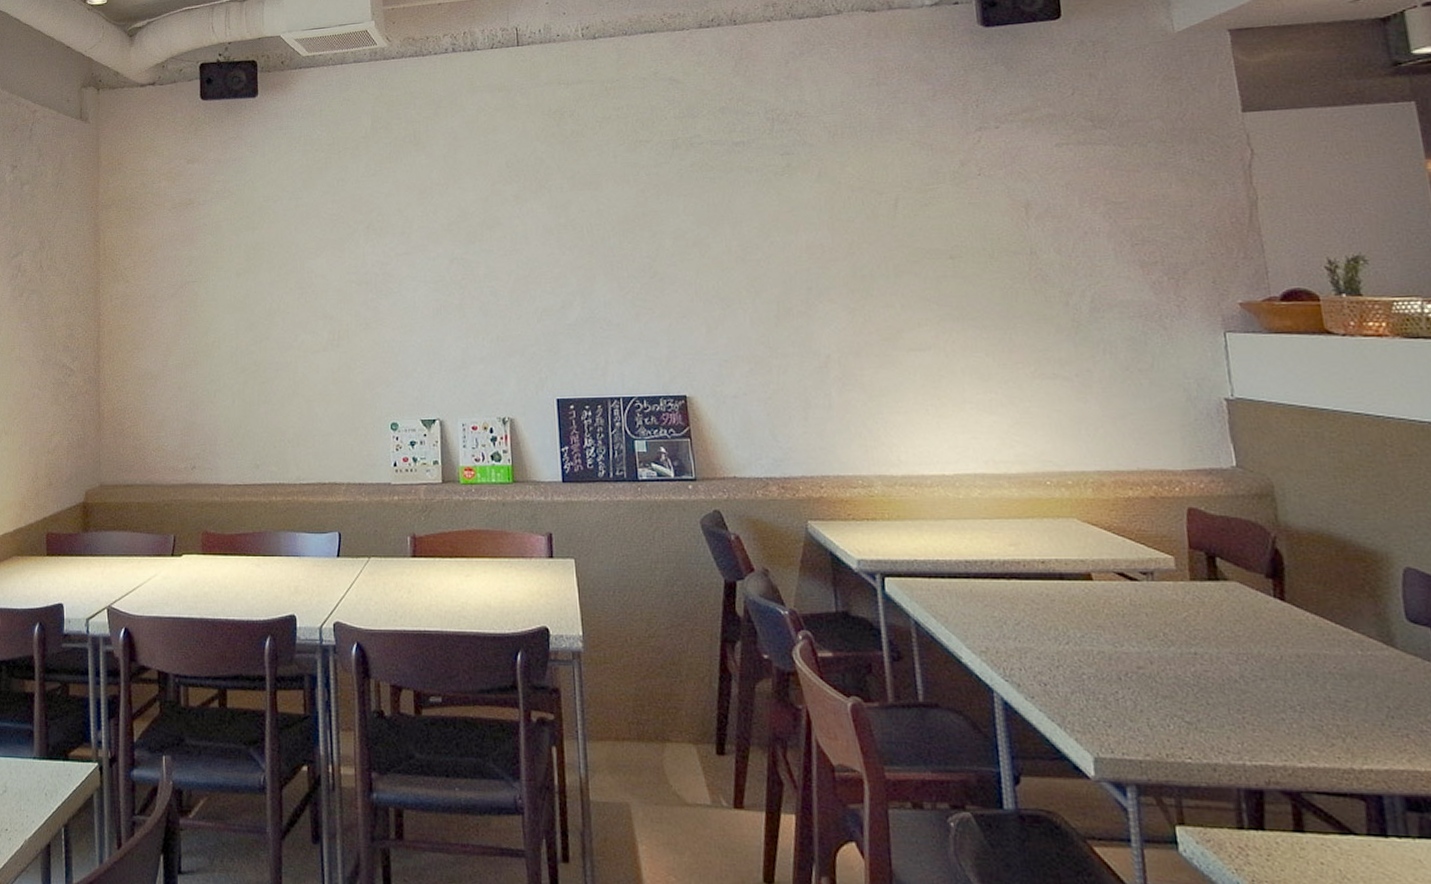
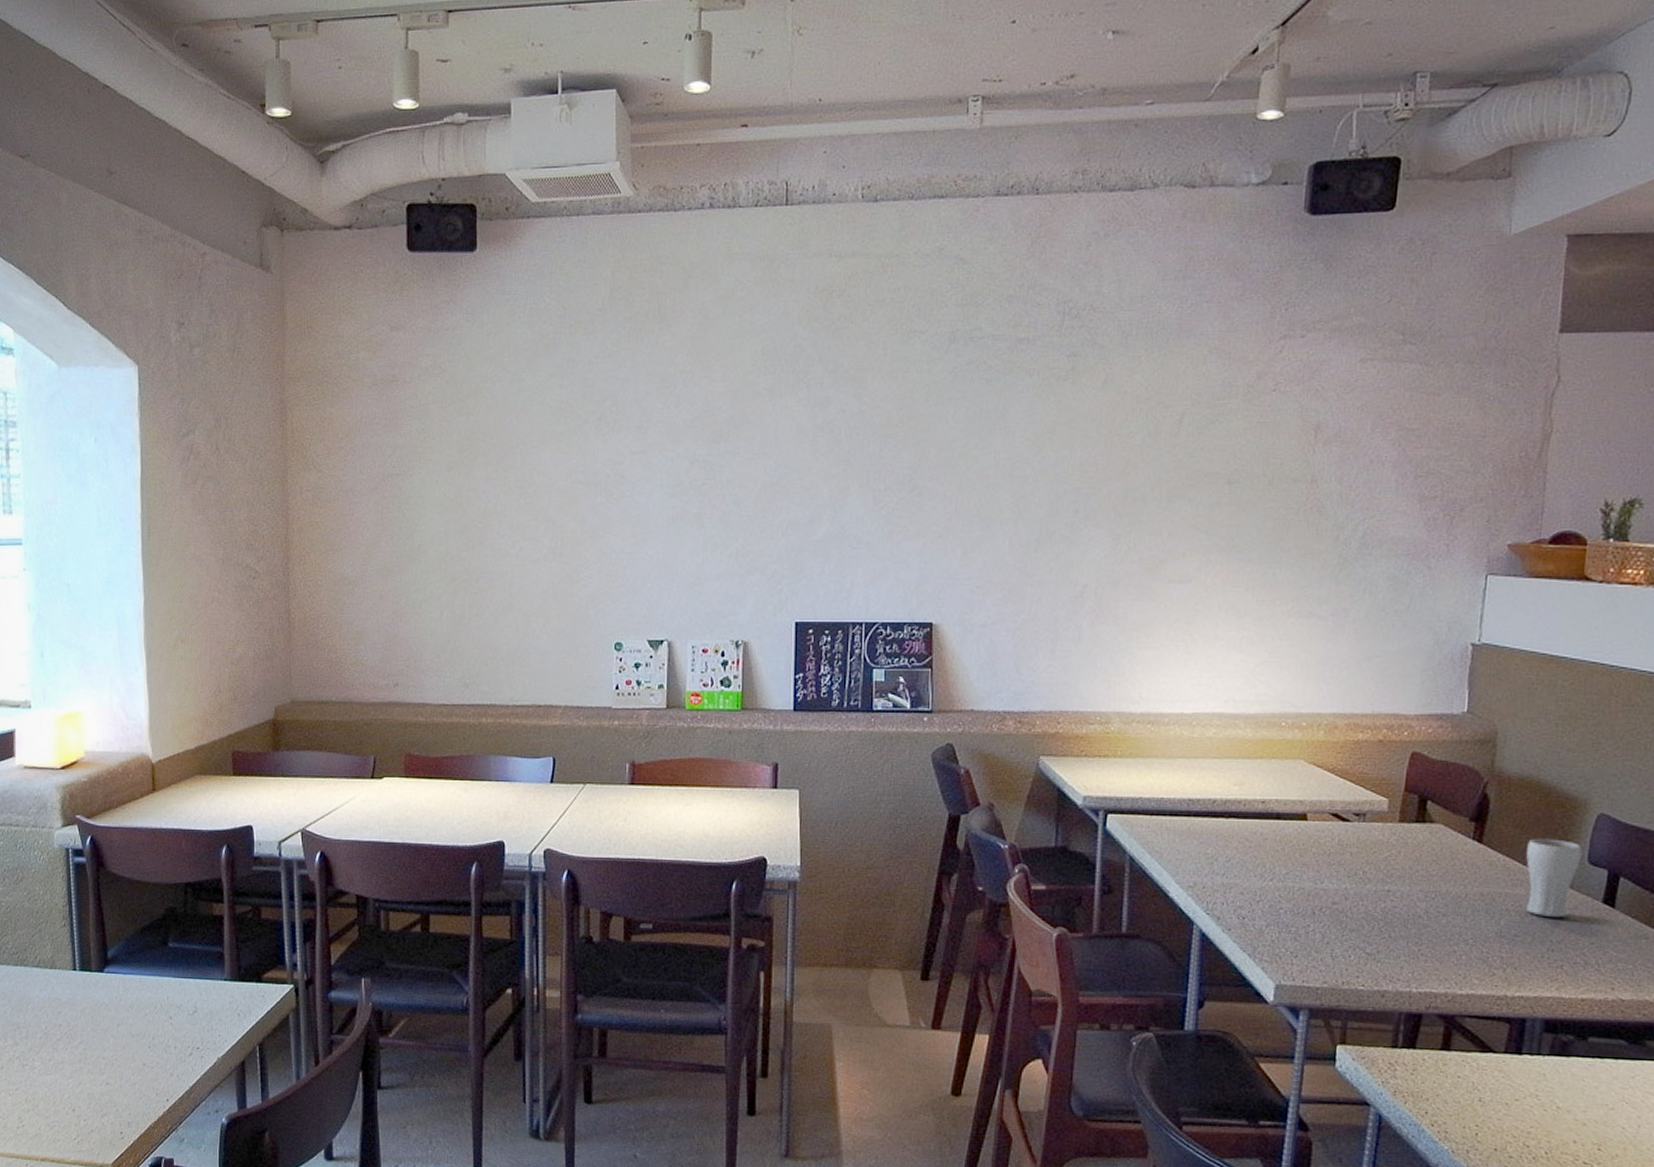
drinking glass: none [1335,595,1398,681] -> present [1526,838,1582,918]

